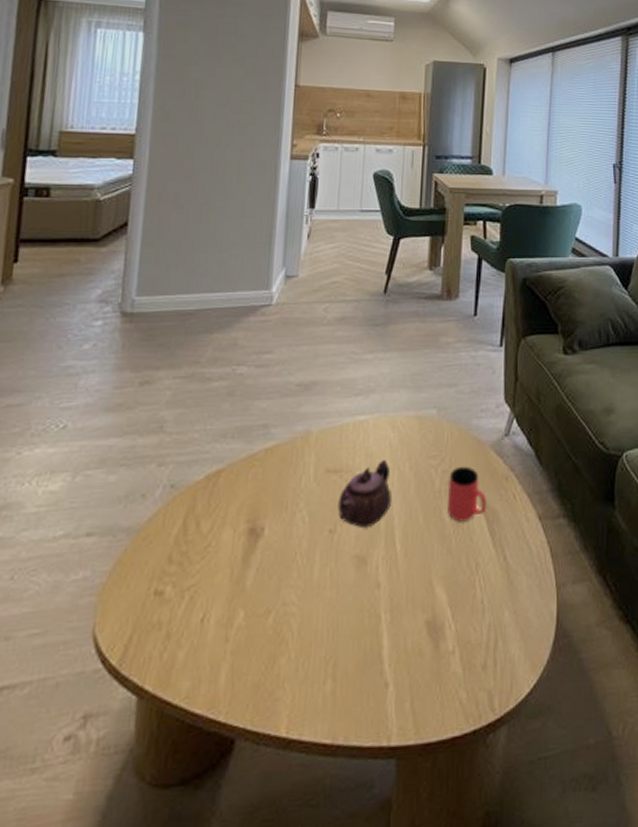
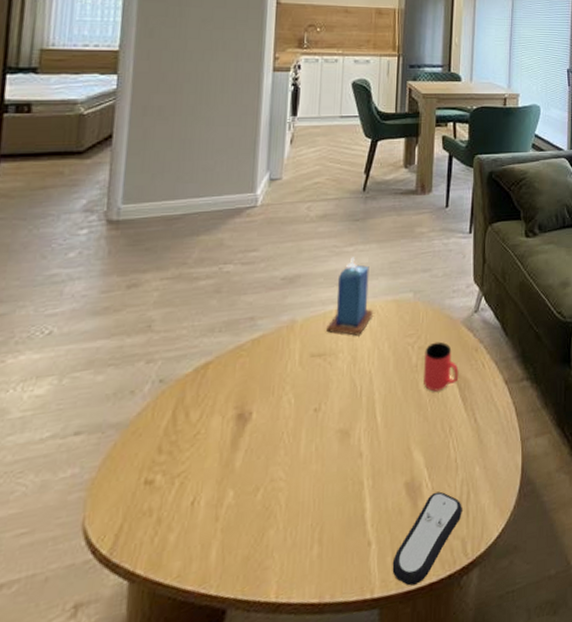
teapot: present [338,460,391,529] -> none [322,341,372,405]
candle: none [343,365,393,453] -> present [326,257,373,336]
remote control: none [411,635,489,739] -> present [392,491,462,587]

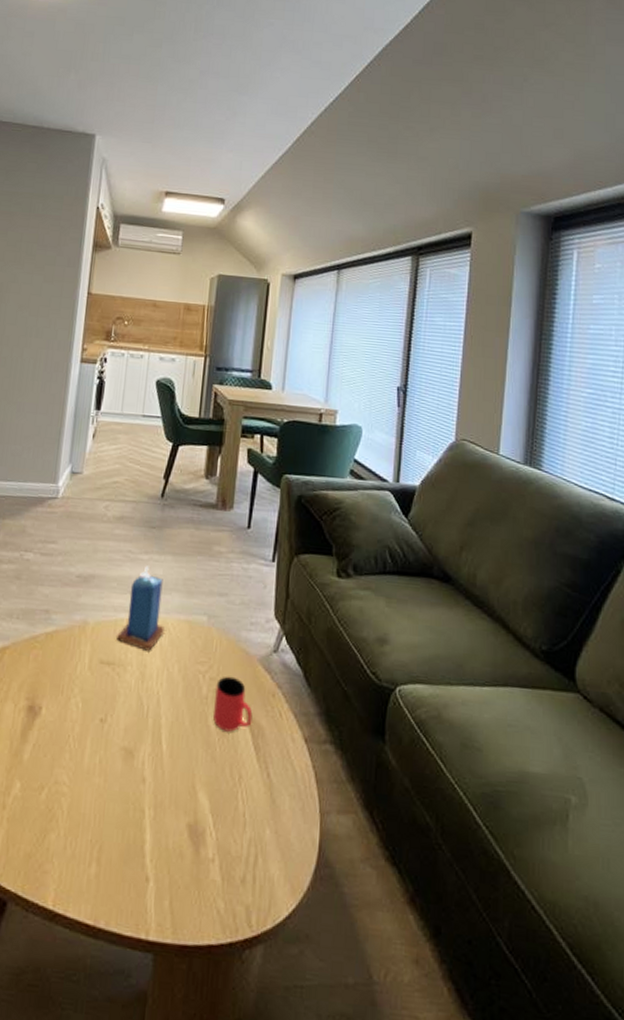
remote control: present [392,491,462,587] -> none [169,844,249,942]

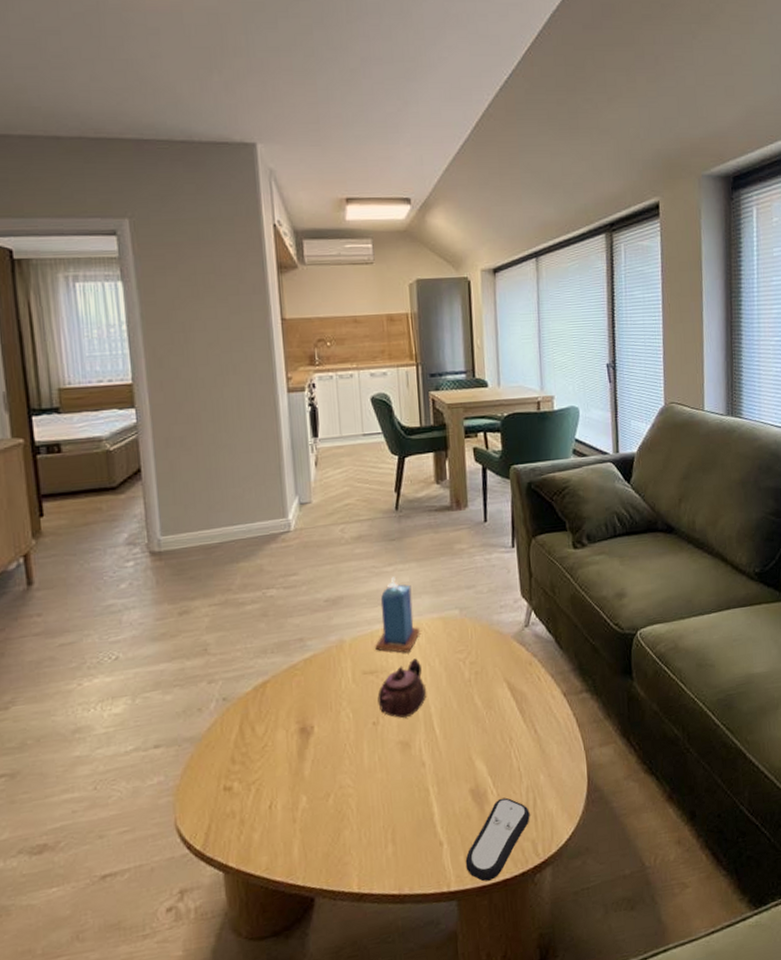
teapot: none [109,659,160,723] -> present [377,658,426,719]
remote control: none [169,844,249,942] -> present [465,797,530,882]
cup: present [213,676,253,732] -> none [477,656,515,705]

